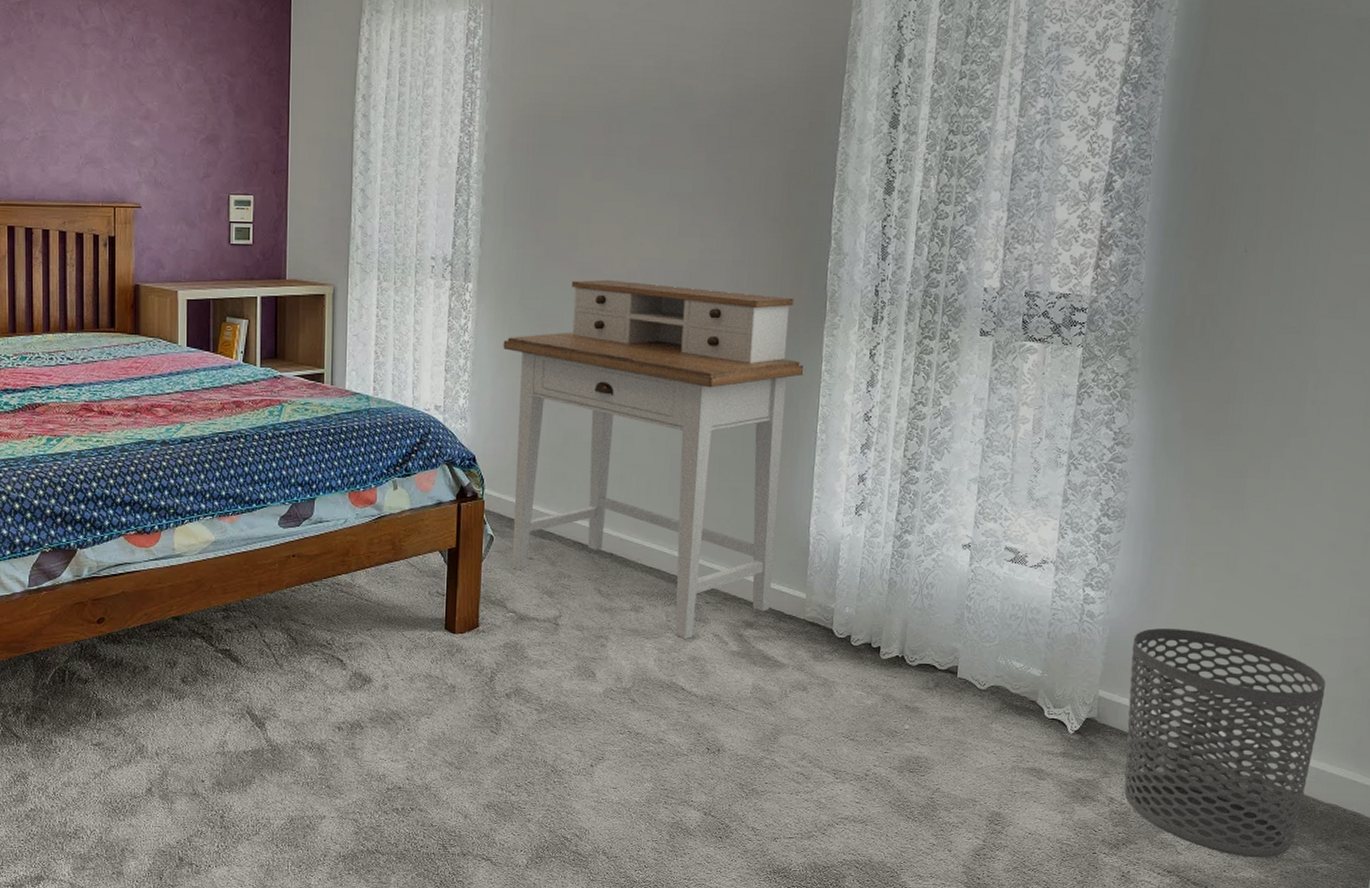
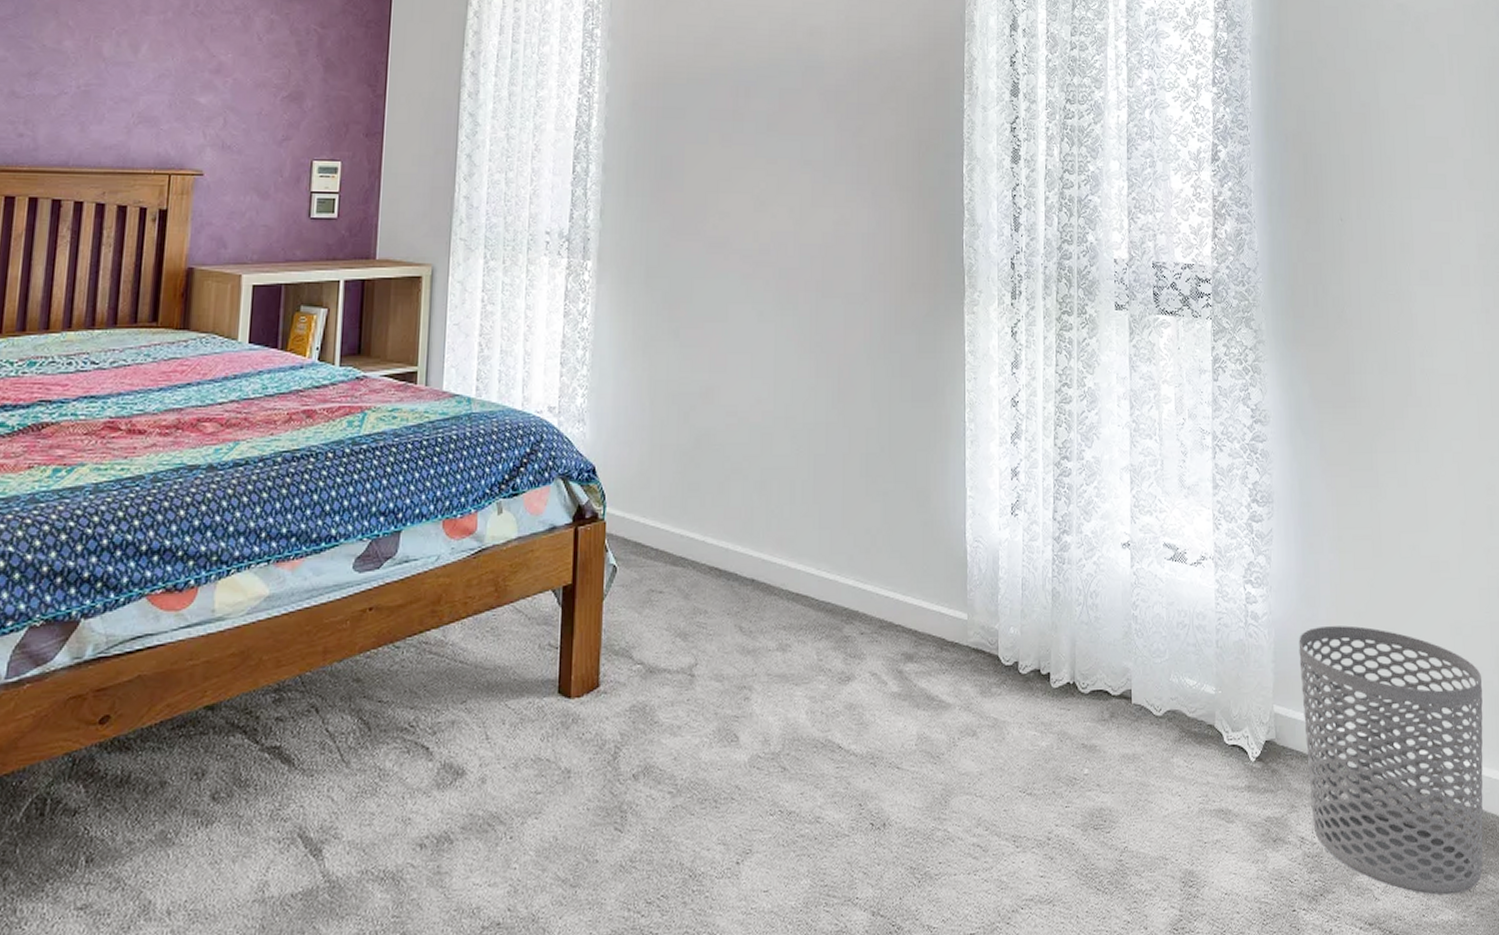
desk: present [503,279,804,639] -> none [626,255,947,682]

